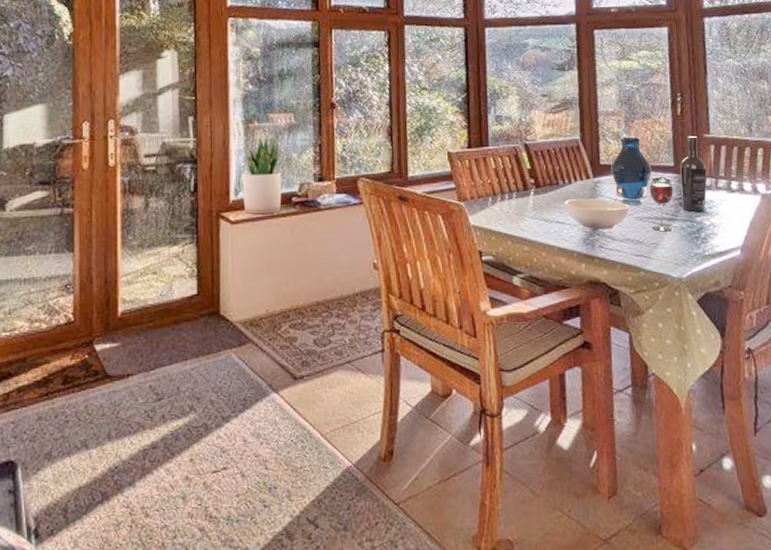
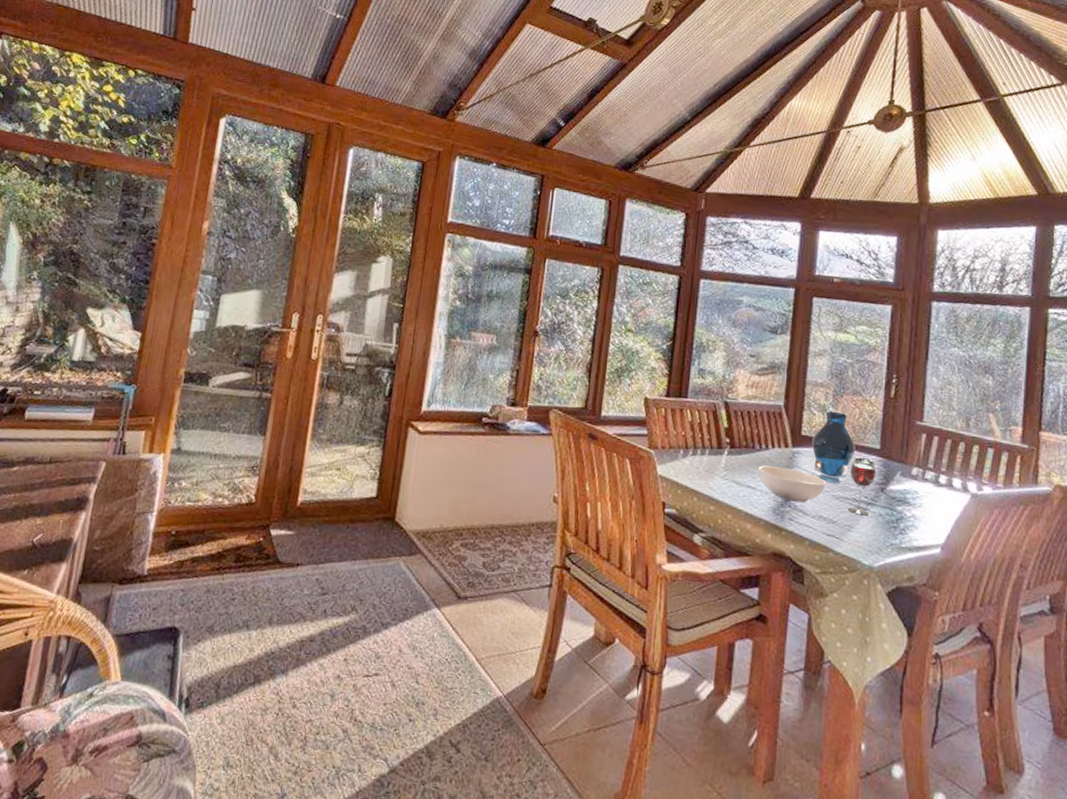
planter: present [242,135,282,215] -> none [434,352,479,430]
wine bottle: present [680,135,707,213] -> none [882,420,914,502]

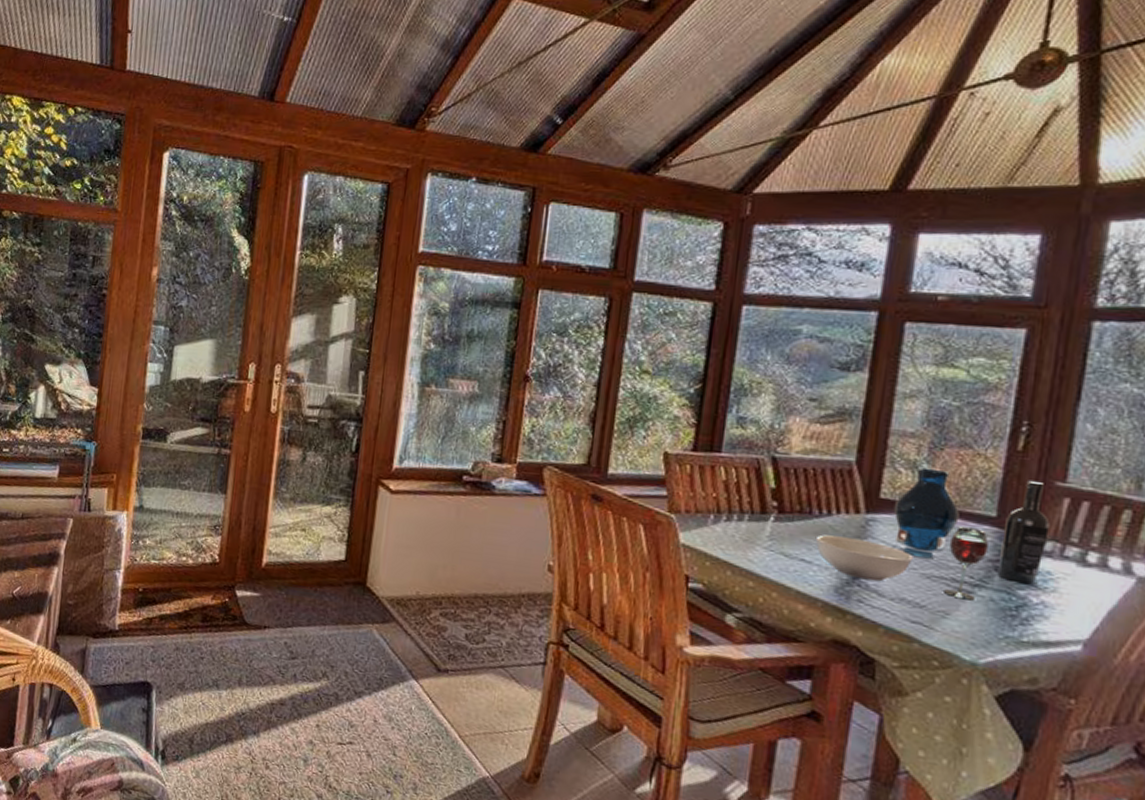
wine bottle: none [882,420,914,502] -> present [997,480,1050,586]

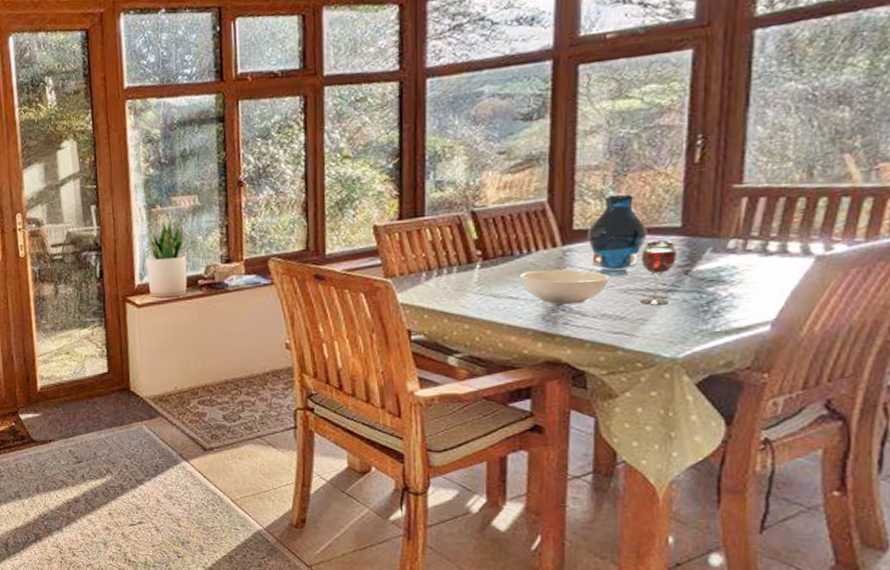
planter: none [407,401,458,490] -> present [145,218,188,298]
wine bottle: present [997,480,1050,586] -> none [687,187,731,282]

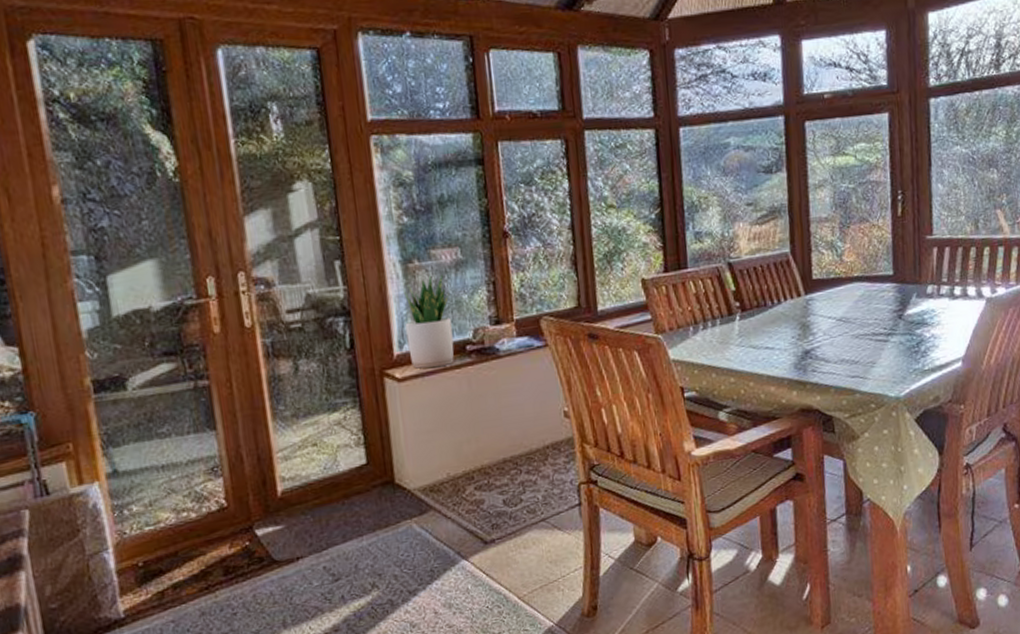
bowl: present [521,269,609,305] -> none [774,317,844,352]
vase: present [587,194,647,276] -> none [823,244,869,323]
wineglass: present [640,240,678,305] -> none [866,287,893,349]

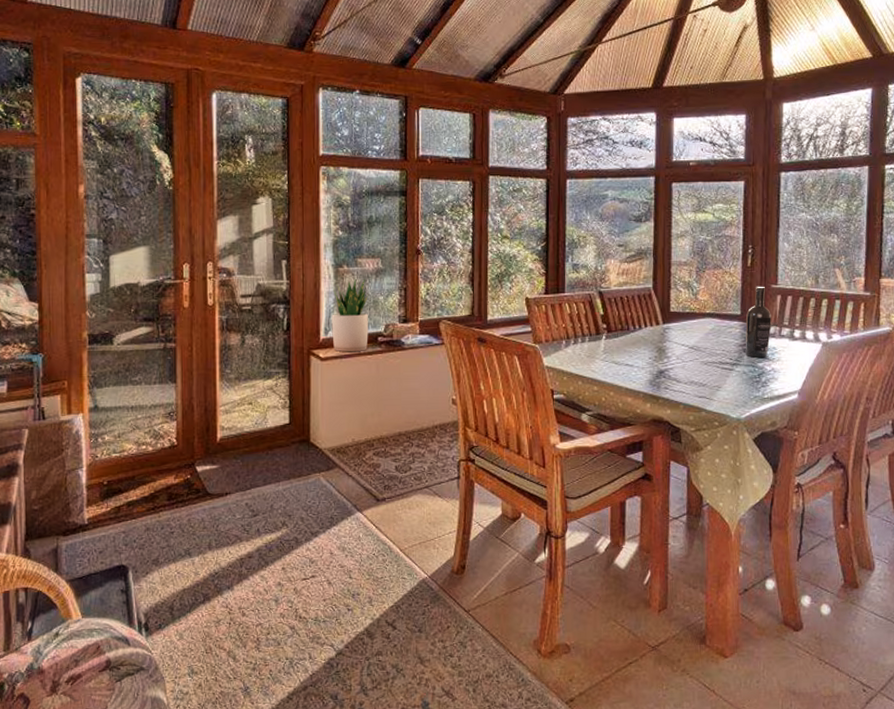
wine bottle: none [899,238,928,325] -> present [745,286,771,359]

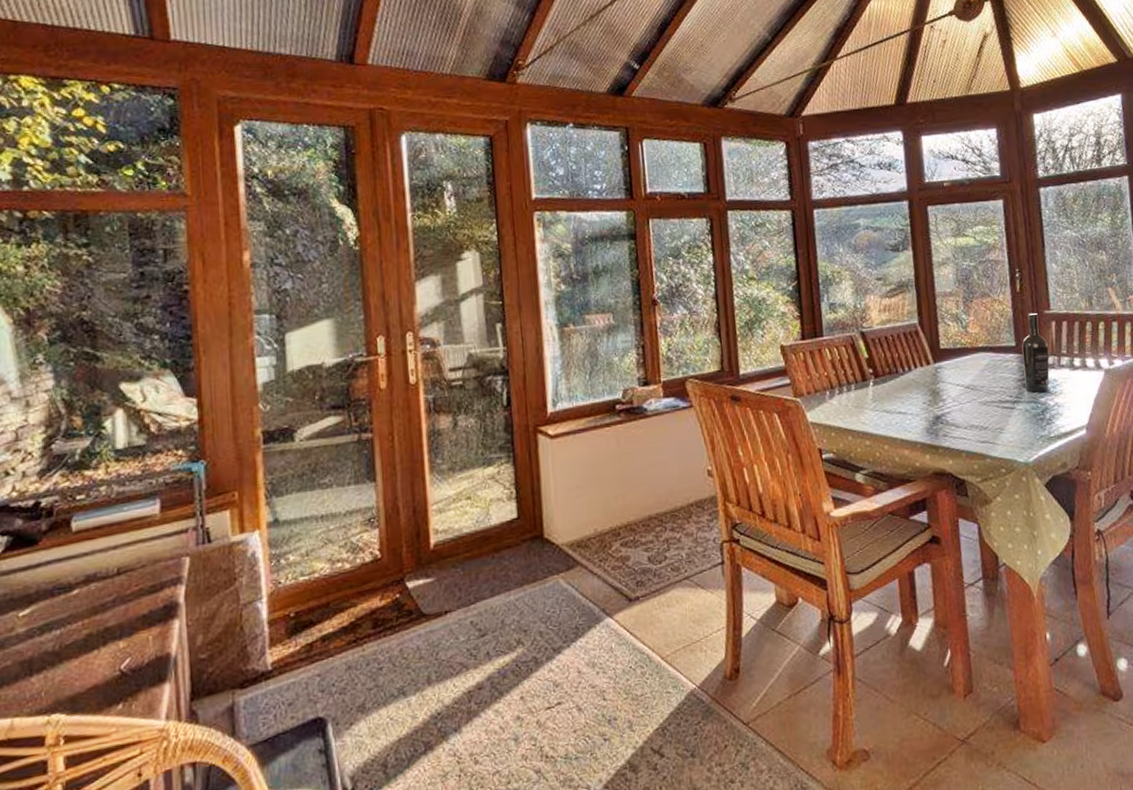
planter: present [332,278,369,353] -> none [558,338,605,426]

